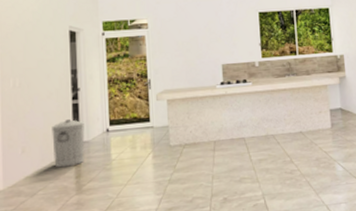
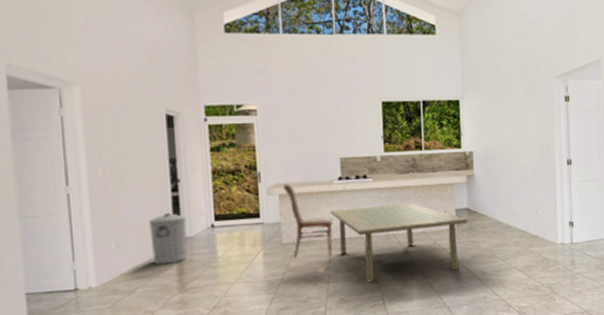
dining chair: none [171,89,216,173] -> present [284,183,333,273]
dining table: none [213,105,343,182] -> present [329,203,469,283]

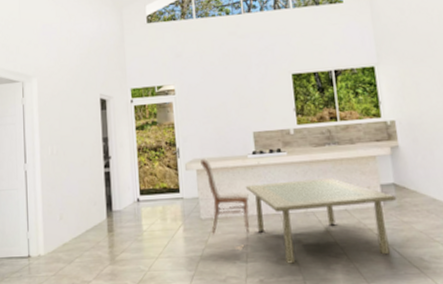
trash can: present [149,213,187,265] -> none [86,188,117,236]

